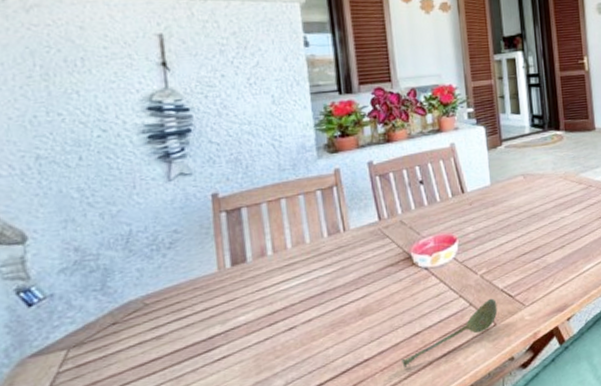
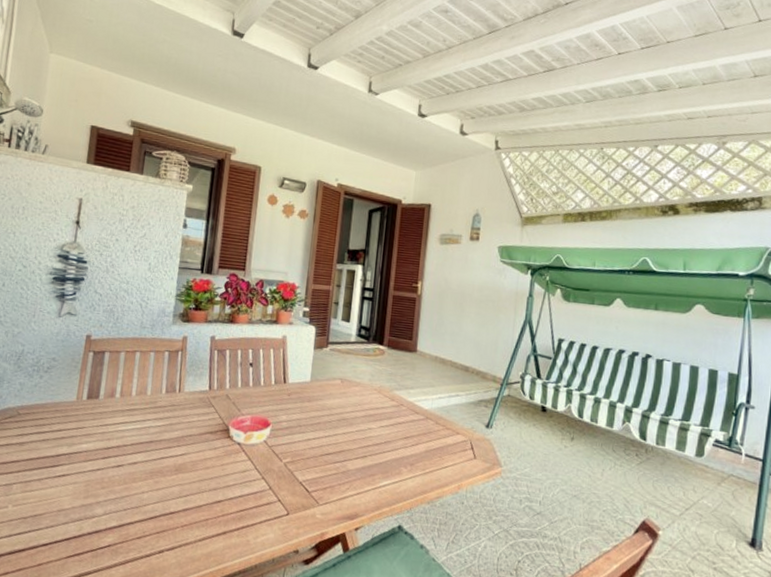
soupspoon: present [401,298,498,368] -> none [200,487,294,530]

